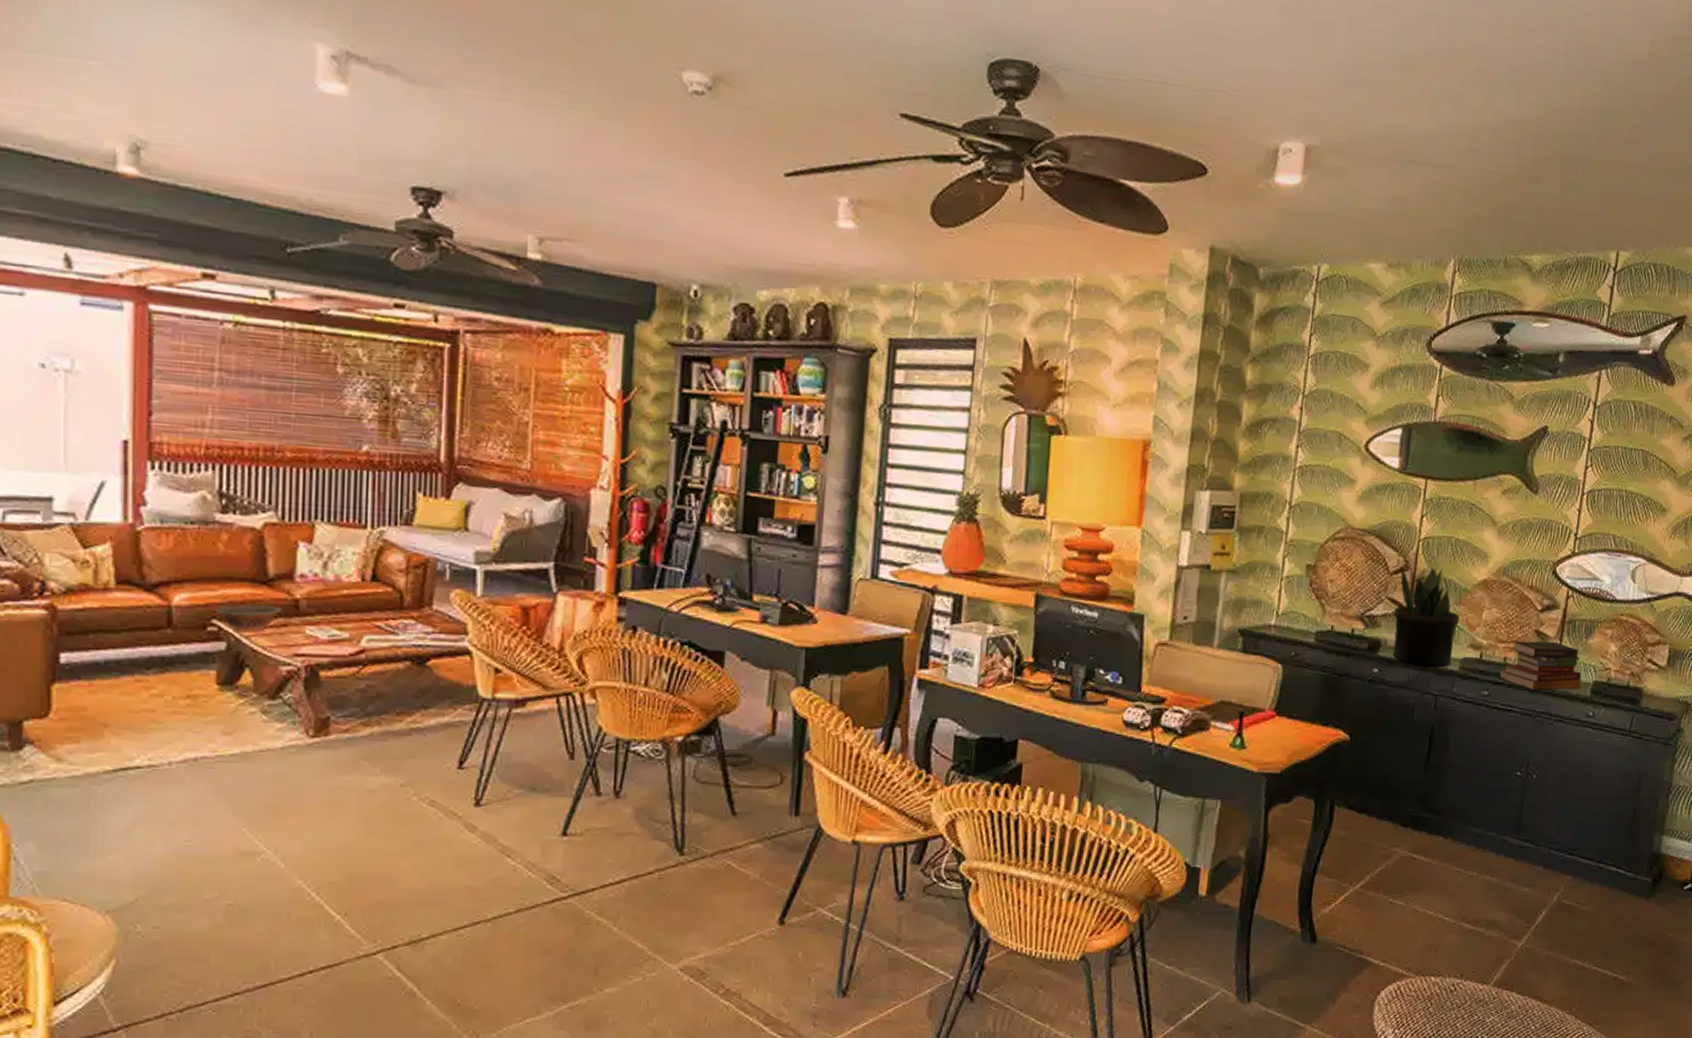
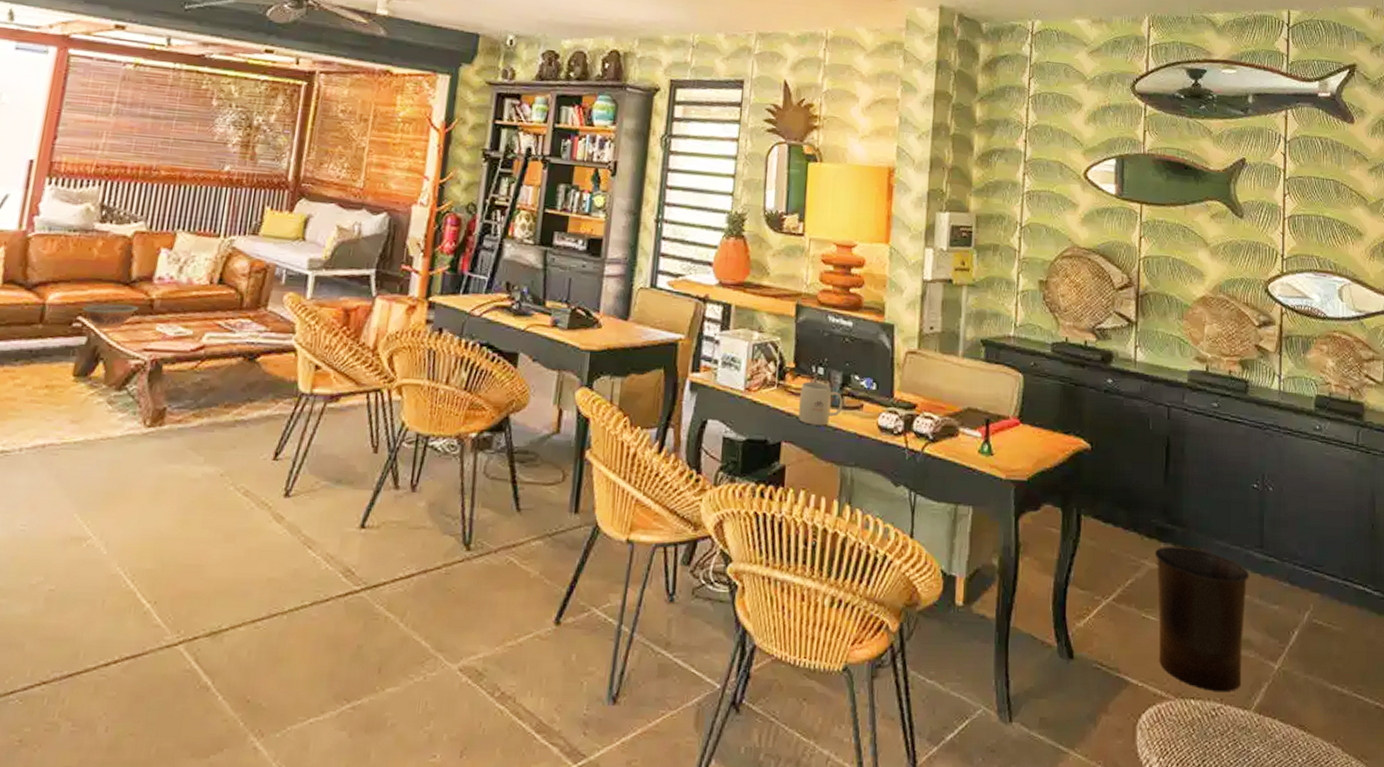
mug: none [1037,676,1087,722] -> present [798,381,844,426]
planter: present [1392,566,1459,669] -> none [1123,282,1183,380]
waste bin: none [1403,834,1503,968] -> present [1154,546,1249,691]
books: present [1499,640,1582,691] -> none [1226,354,1304,404]

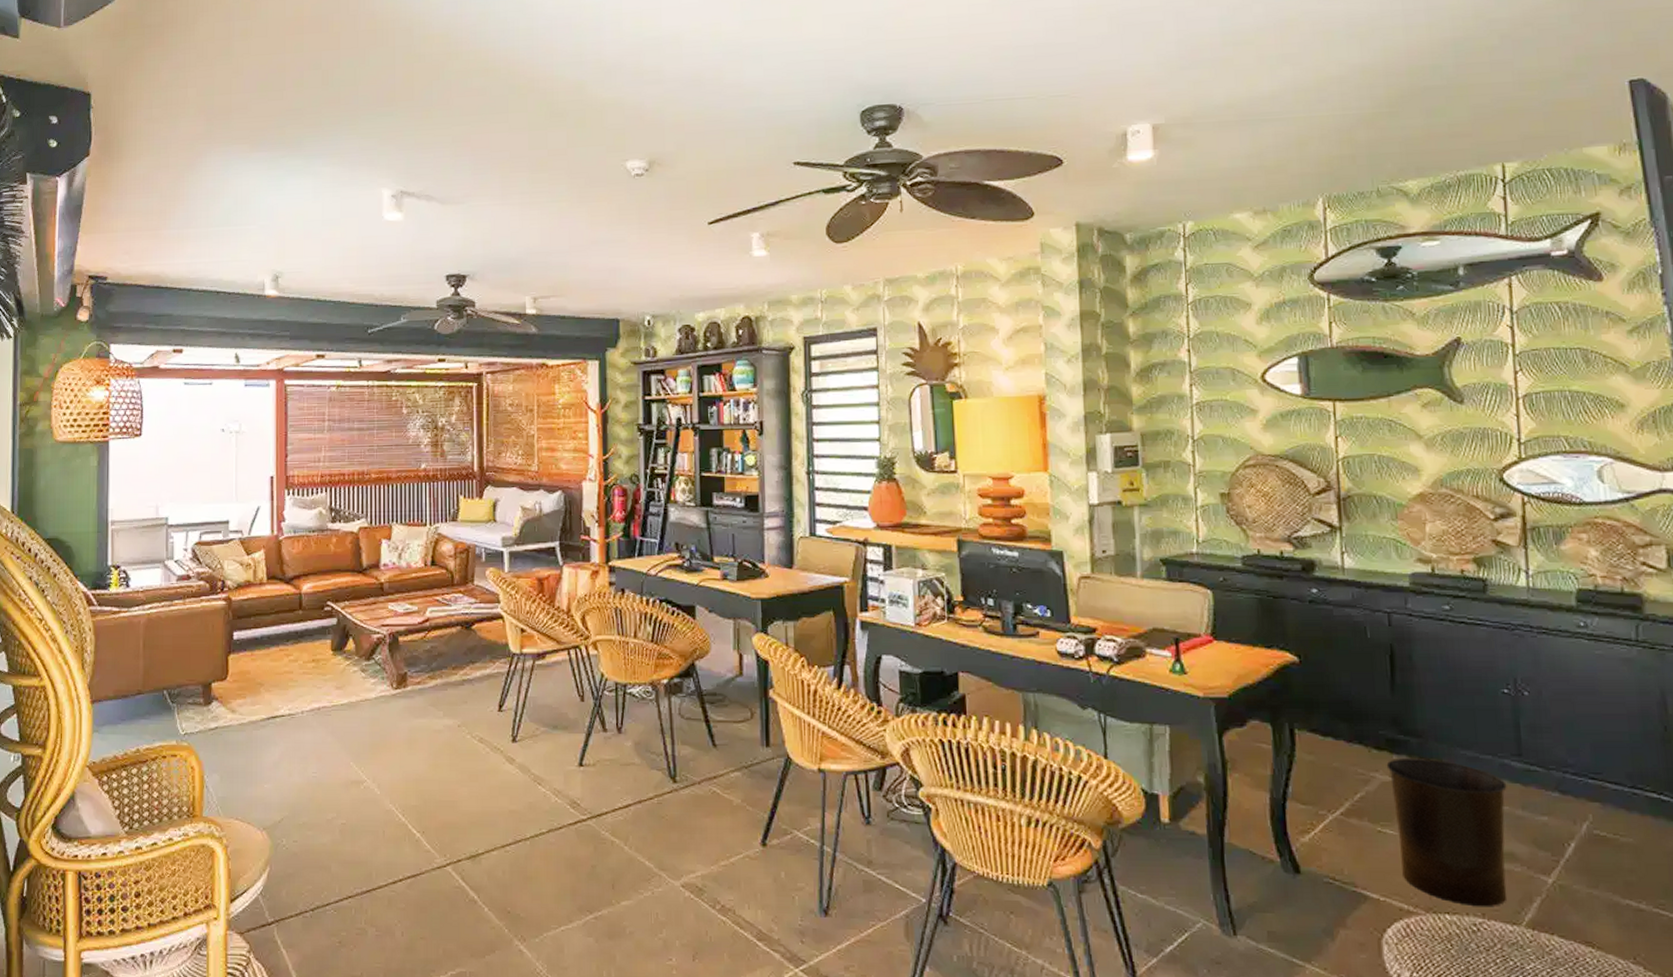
decorative bowl: present [81,304,140,329] -> none [329,589,373,611]
mug: present [798,381,844,426] -> none [971,613,1018,655]

